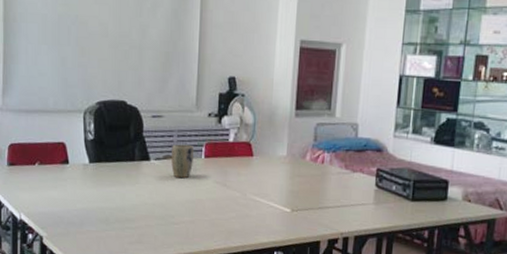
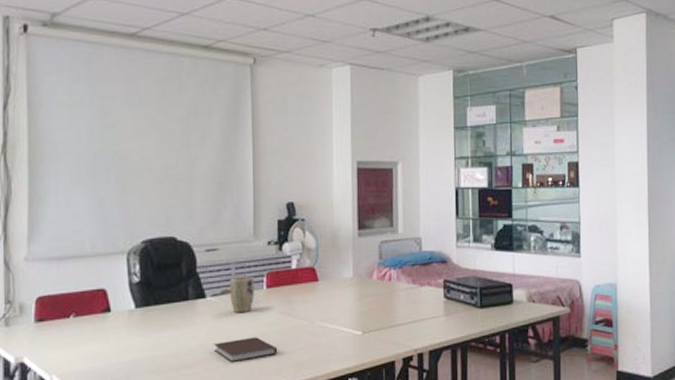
notebook: none [154,201,211,223] -> present [213,337,278,363]

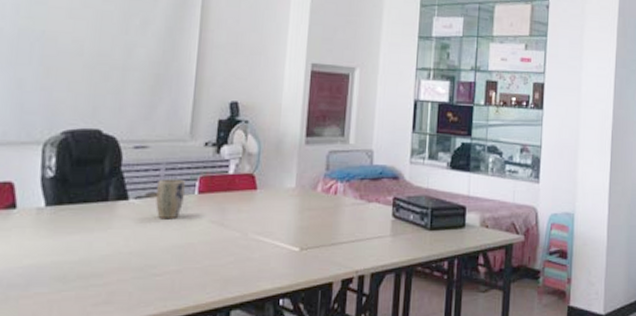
notebook: present [213,337,278,363] -> none [130,247,204,275]

